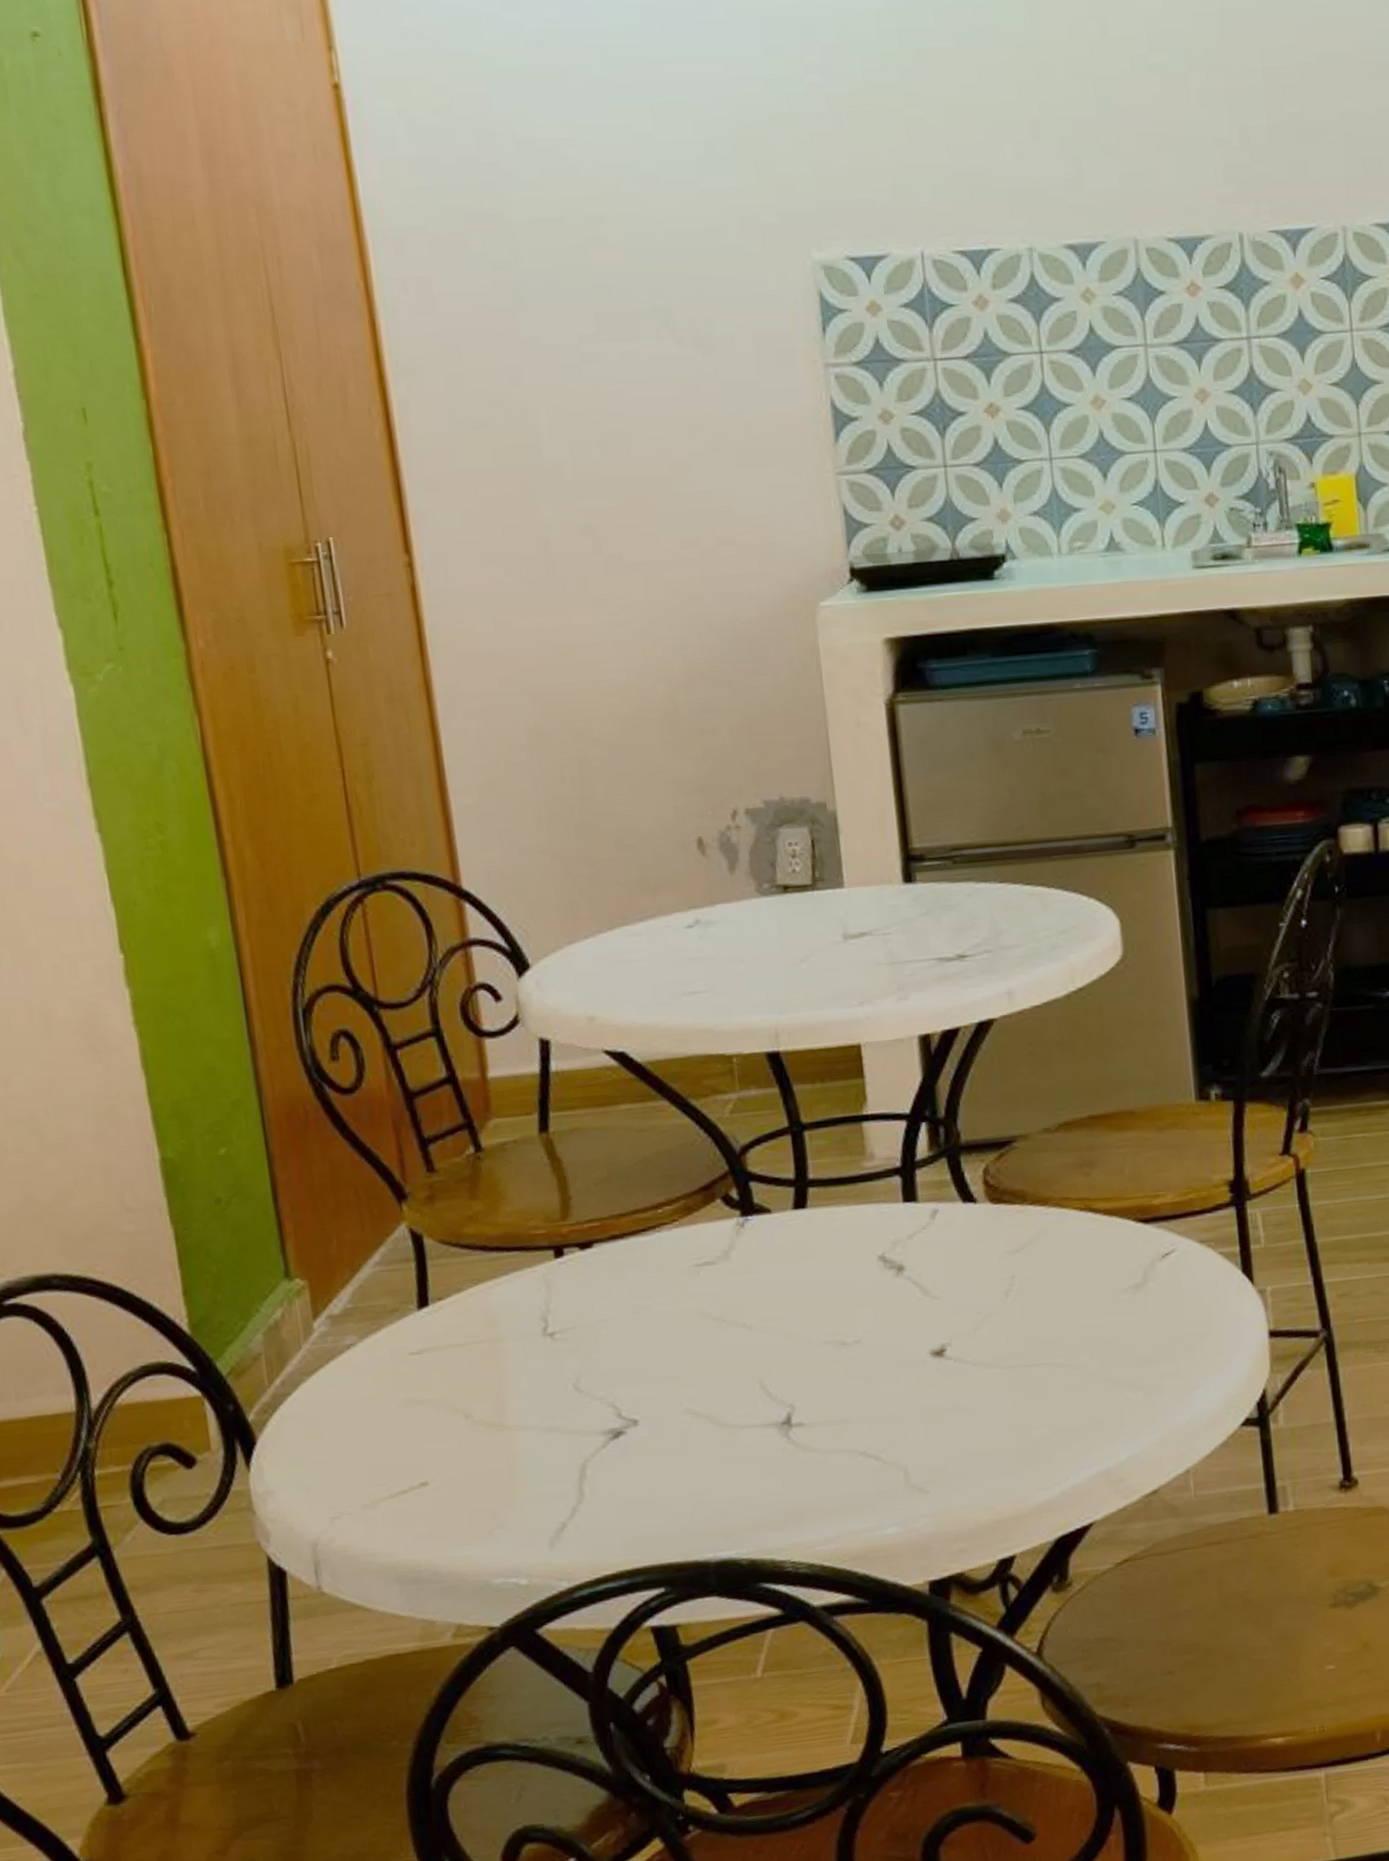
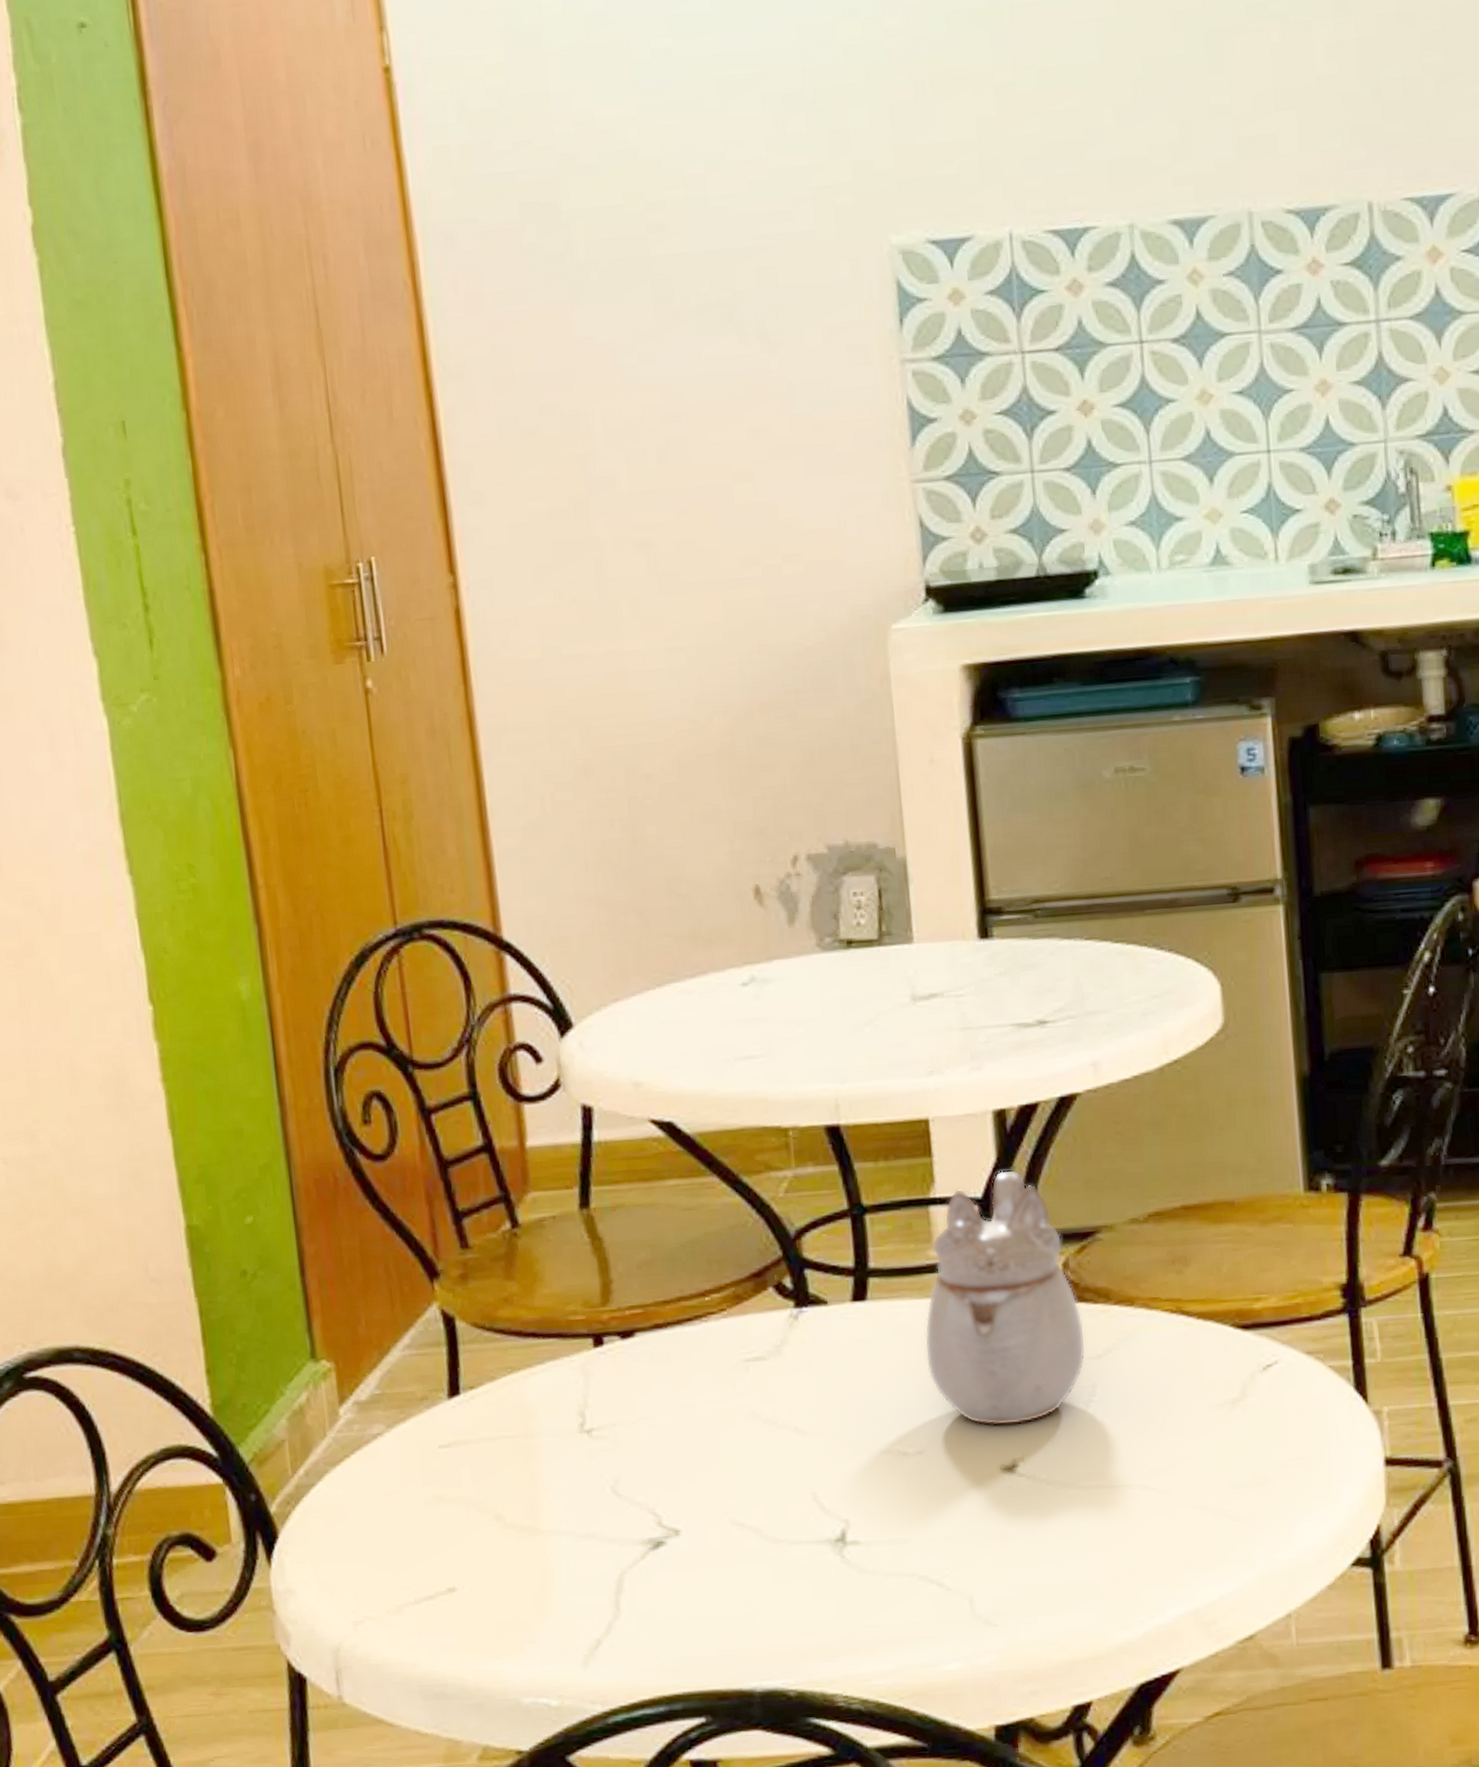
teapot: none [860,1088,1006,1316] -> present [924,1170,1086,1426]

